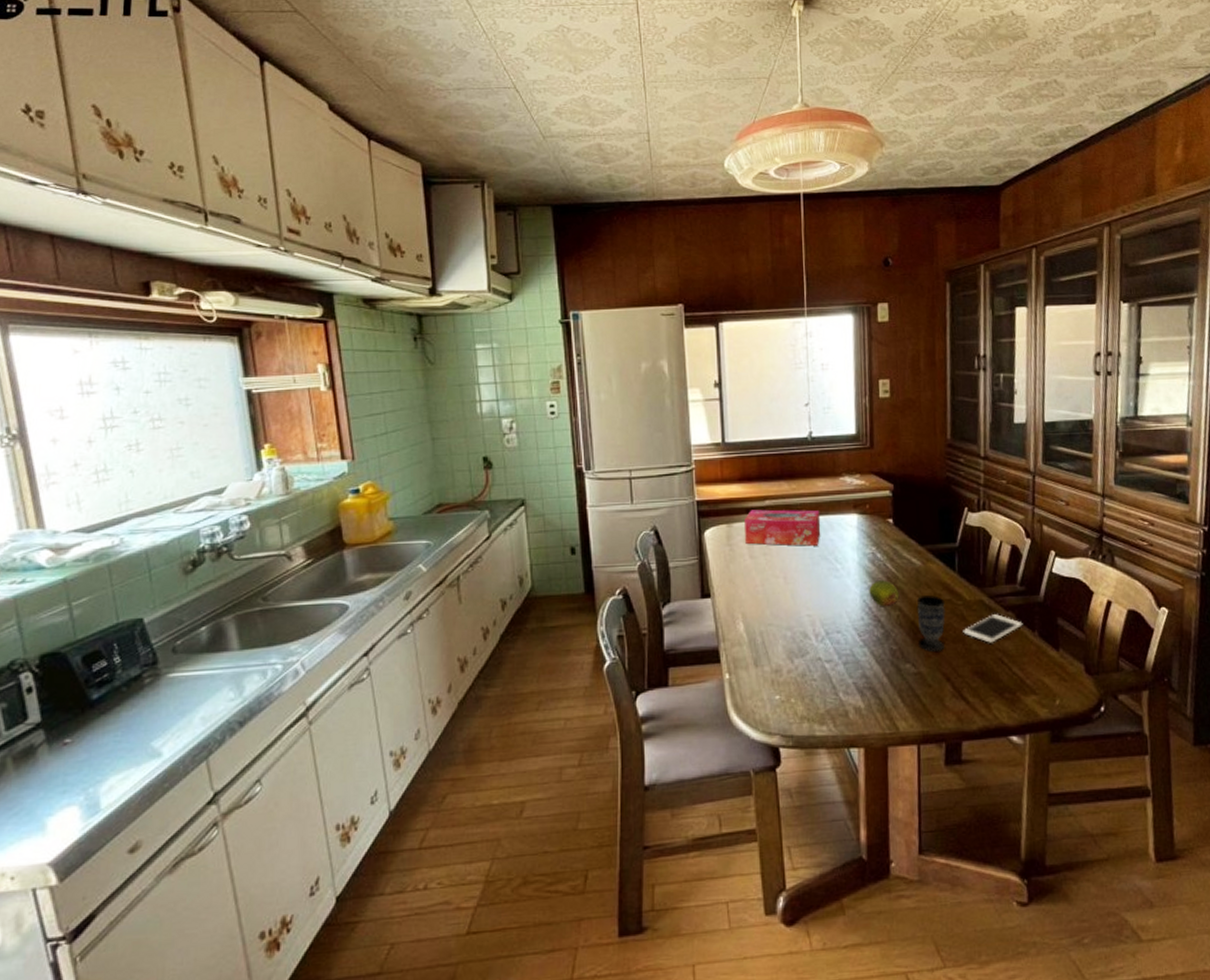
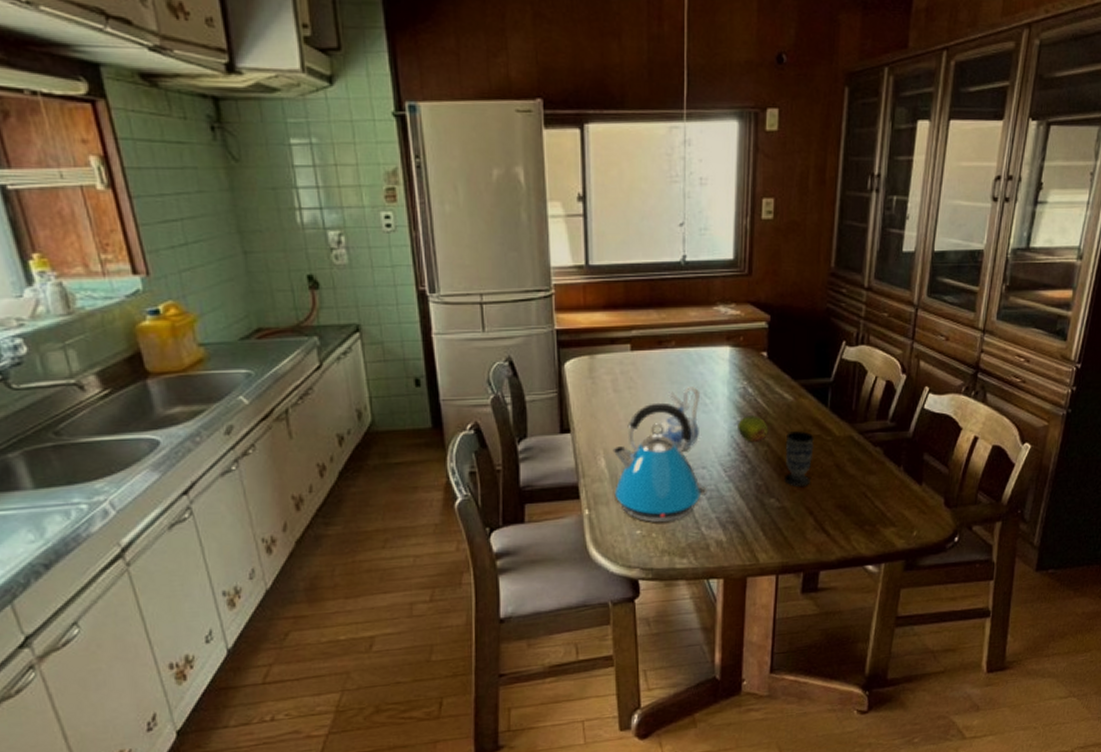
tissue box: present [745,509,821,546] -> none [609,340,691,380]
kettle: none [750,568,843,688] -> present [613,402,707,523]
ceramic pitcher: none [794,552,832,616] -> present [660,387,701,451]
cell phone: present [963,614,1023,643] -> none [830,450,890,478]

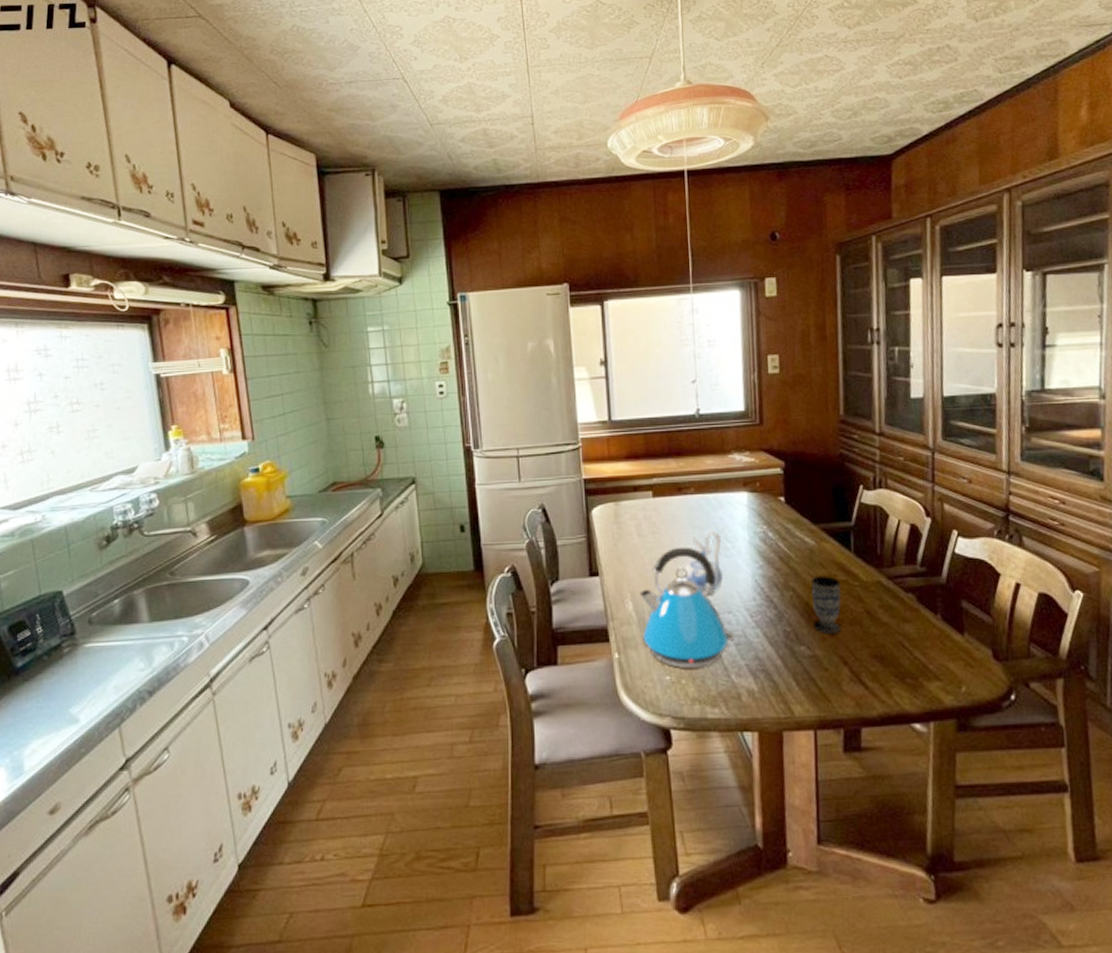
fruit: present [738,415,769,443] -> none [761,560,793,588]

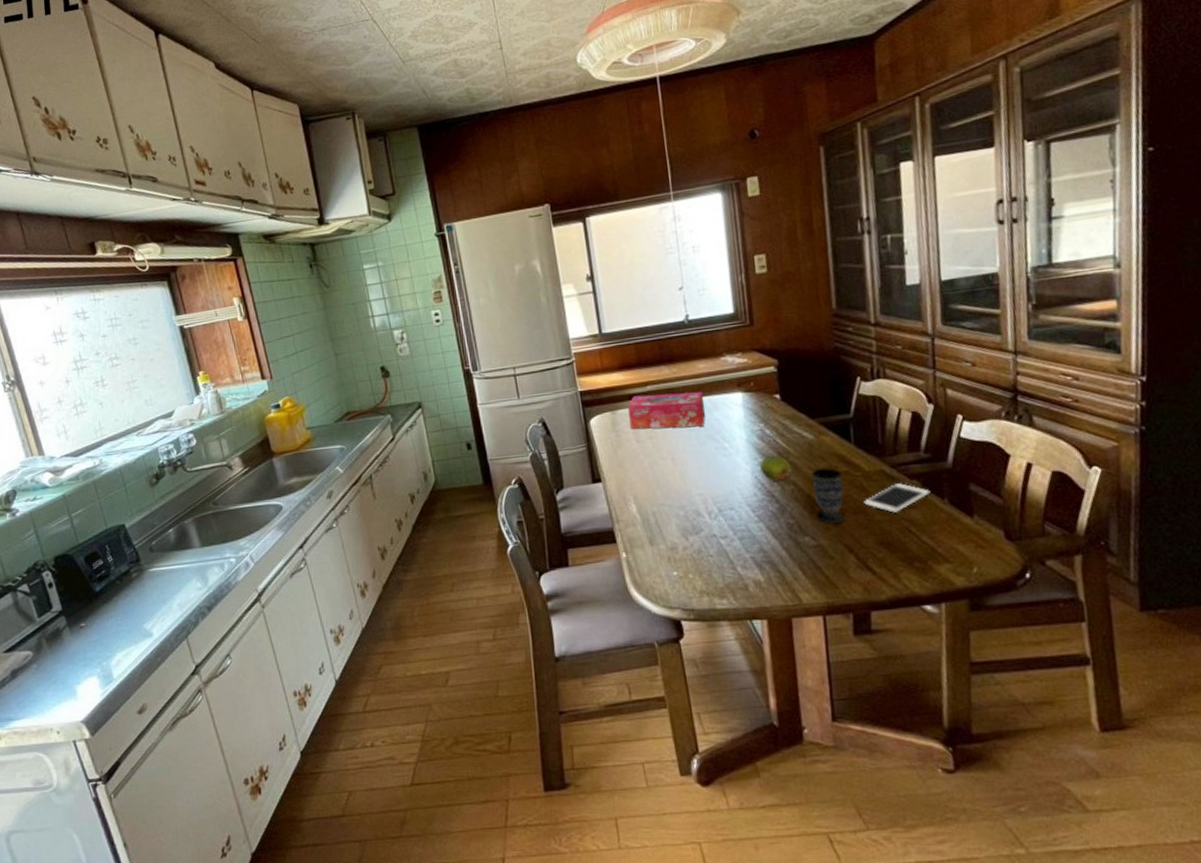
tissue box: none [632,487,710,525] -> present [628,392,706,430]
kettle: present [639,546,735,669] -> none [641,449,738,564]
ceramic pitcher: present [684,531,723,595] -> none [684,432,723,494]
fruit: none [761,560,793,588] -> present [760,455,793,483]
cell phone: none [860,596,925,626] -> present [863,483,931,513]

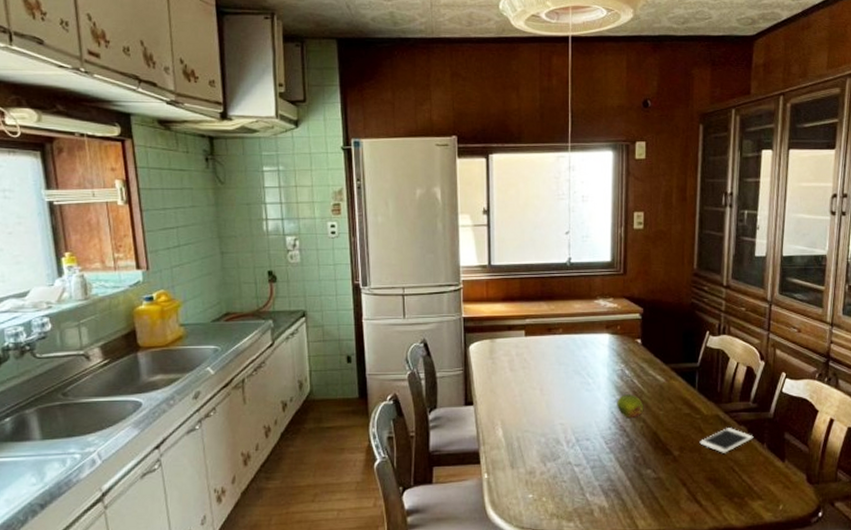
tissue box: present [628,392,706,430] -> none [507,327,576,362]
cup: present [811,468,845,524] -> none [659,409,685,459]

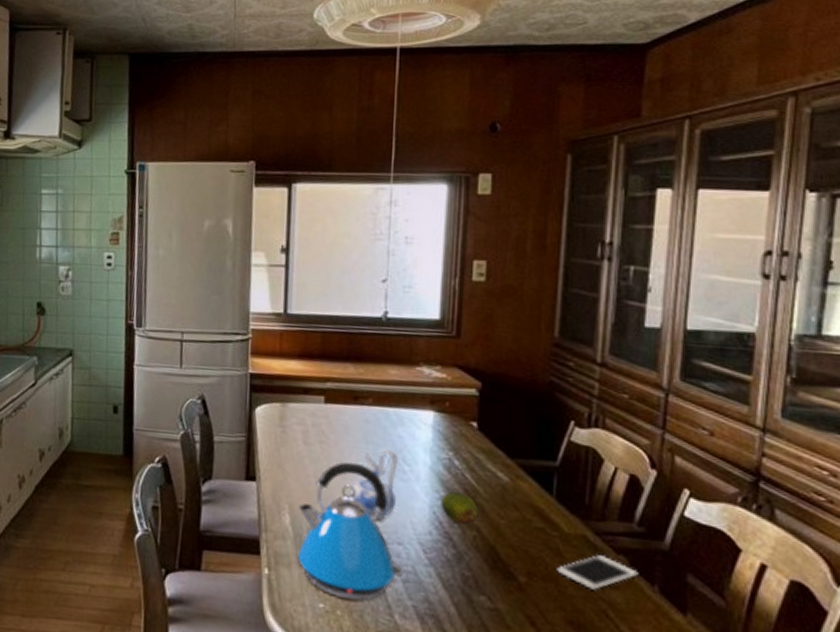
kettle: none [509,381,591,488] -> present [297,461,403,601]
ceramic pitcher: none [549,368,584,424] -> present [351,449,399,521]

